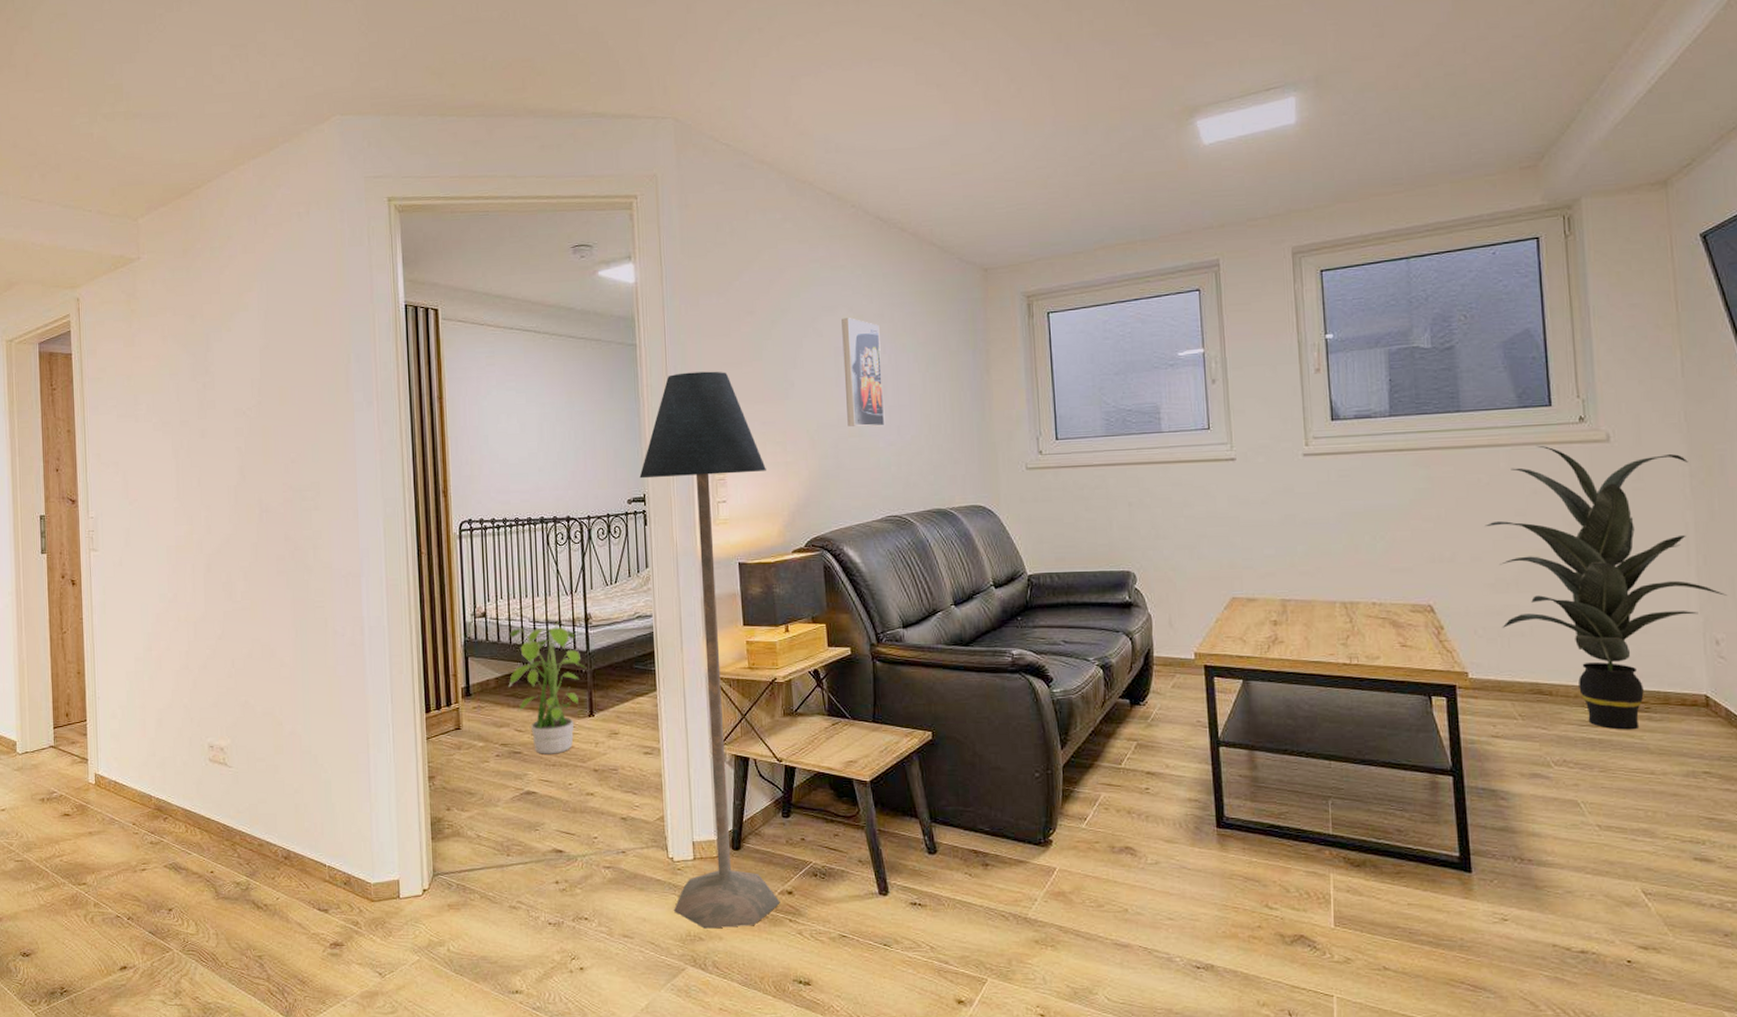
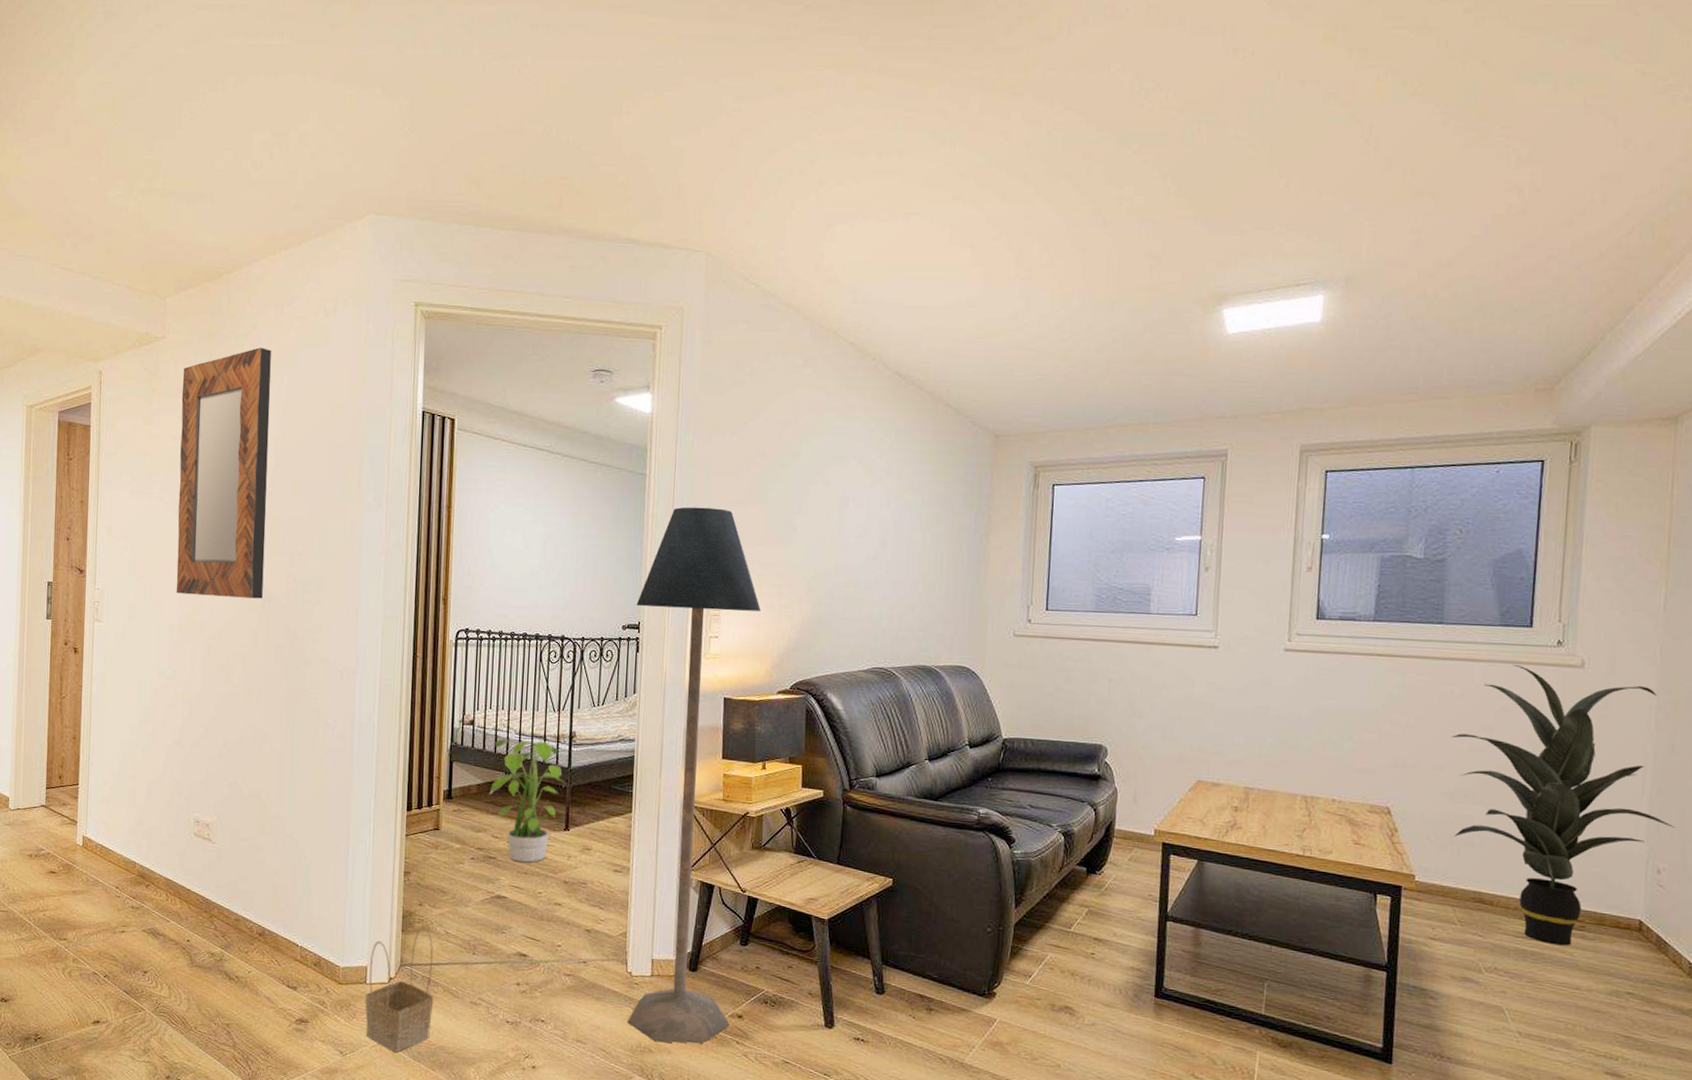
home mirror: none [161,258,259,514] -> present [176,347,271,599]
basket: none [400,831,472,968] -> present [365,926,434,1053]
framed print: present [841,318,885,428] -> none [845,469,887,581]

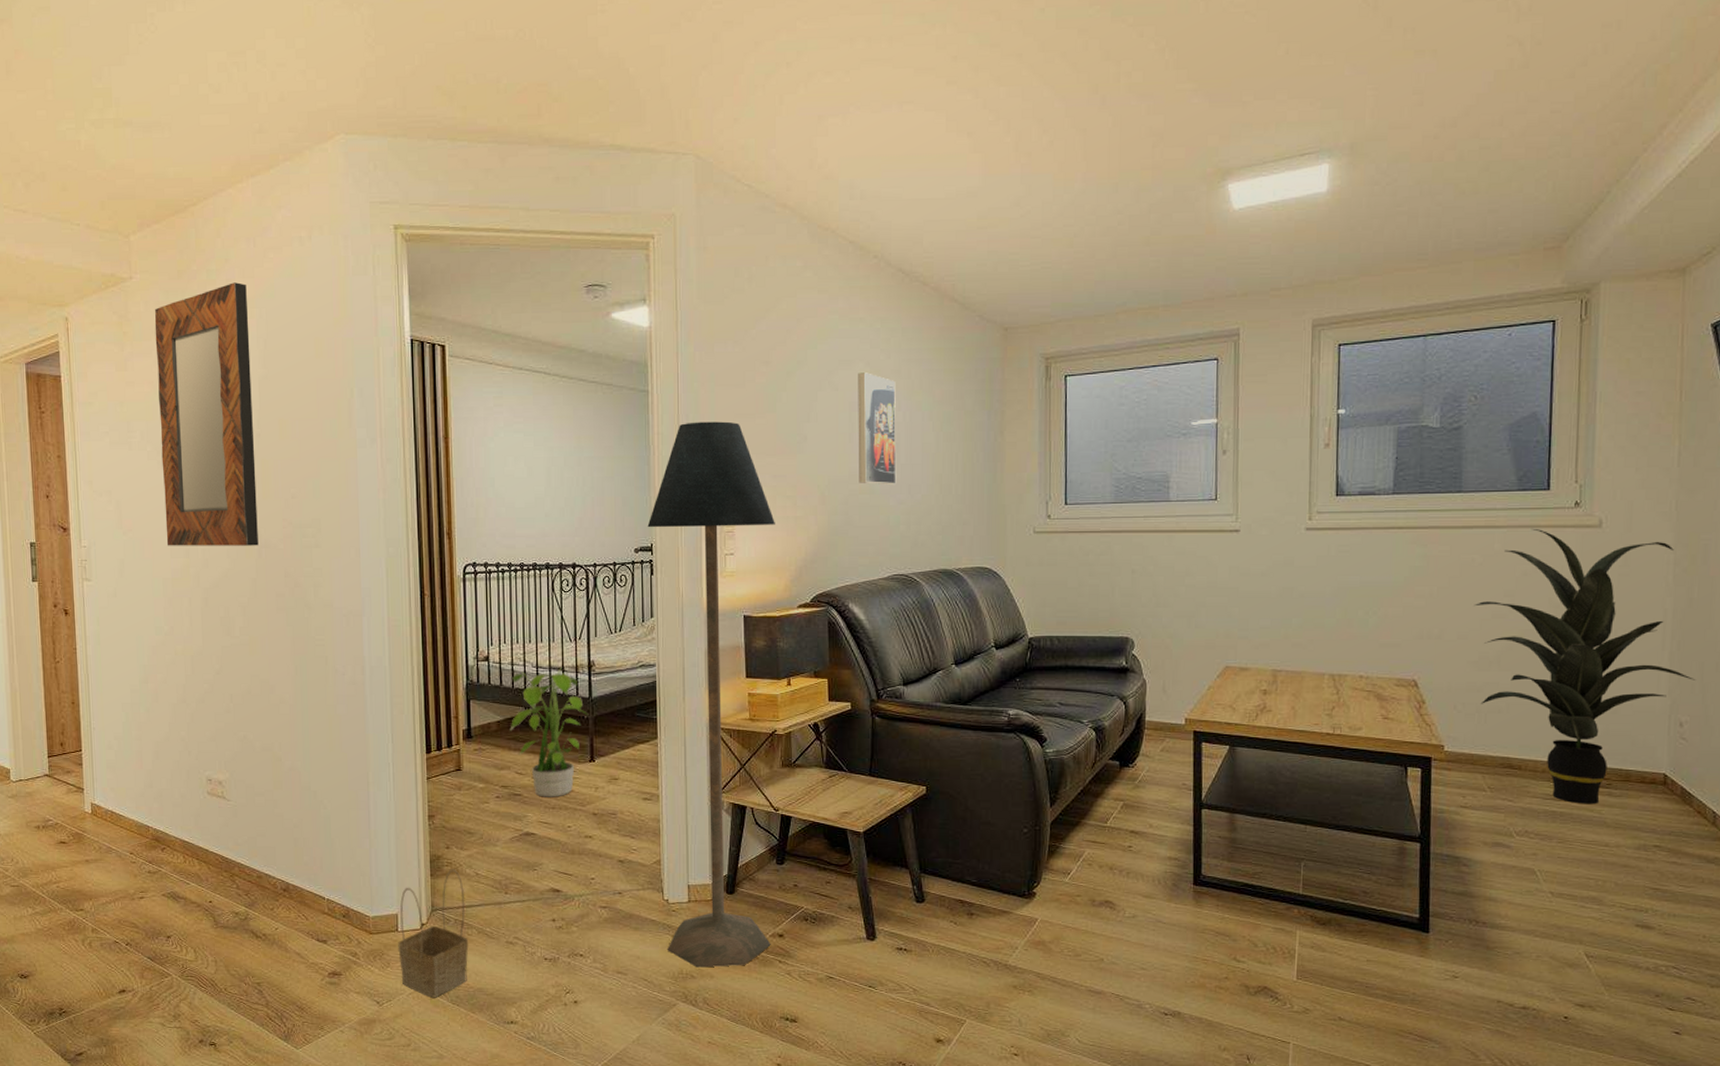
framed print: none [845,469,887,581] -> present [858,372,897,486]

